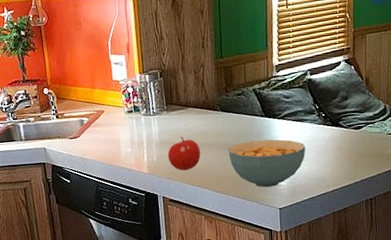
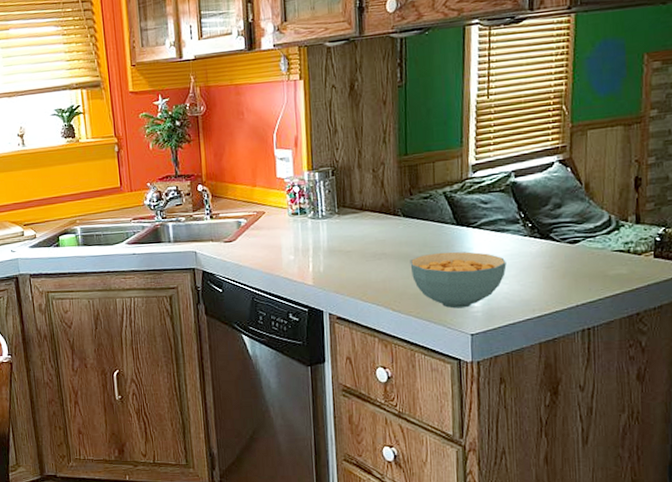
fruit: present [167,136,201,171] -> none [337,244,377,284]

